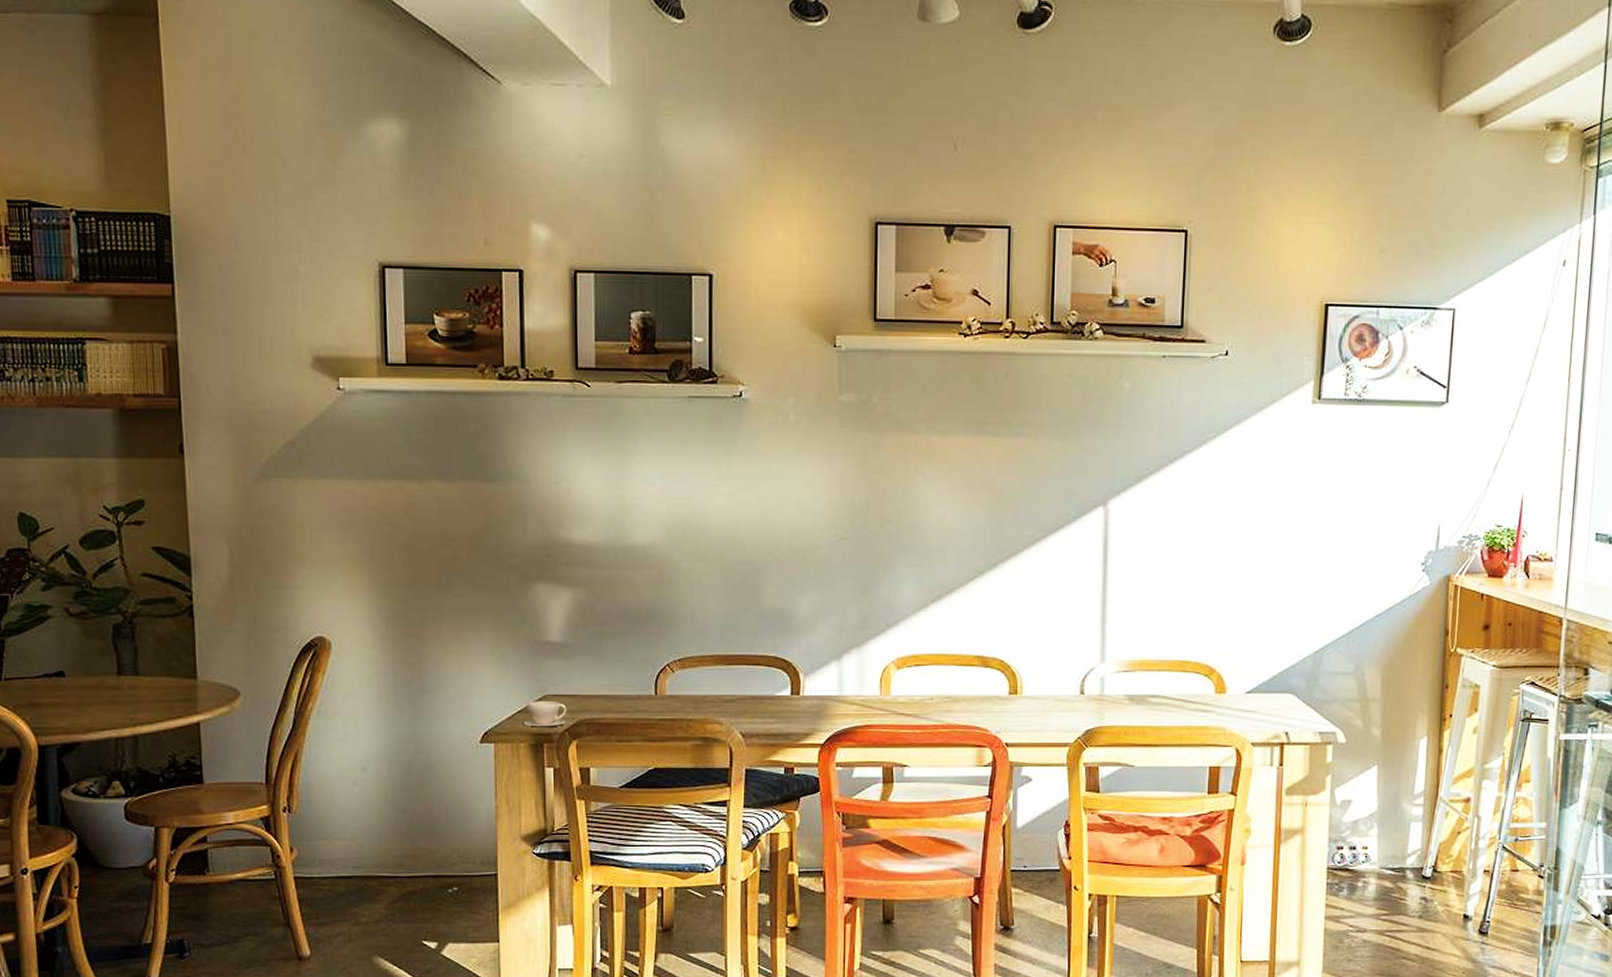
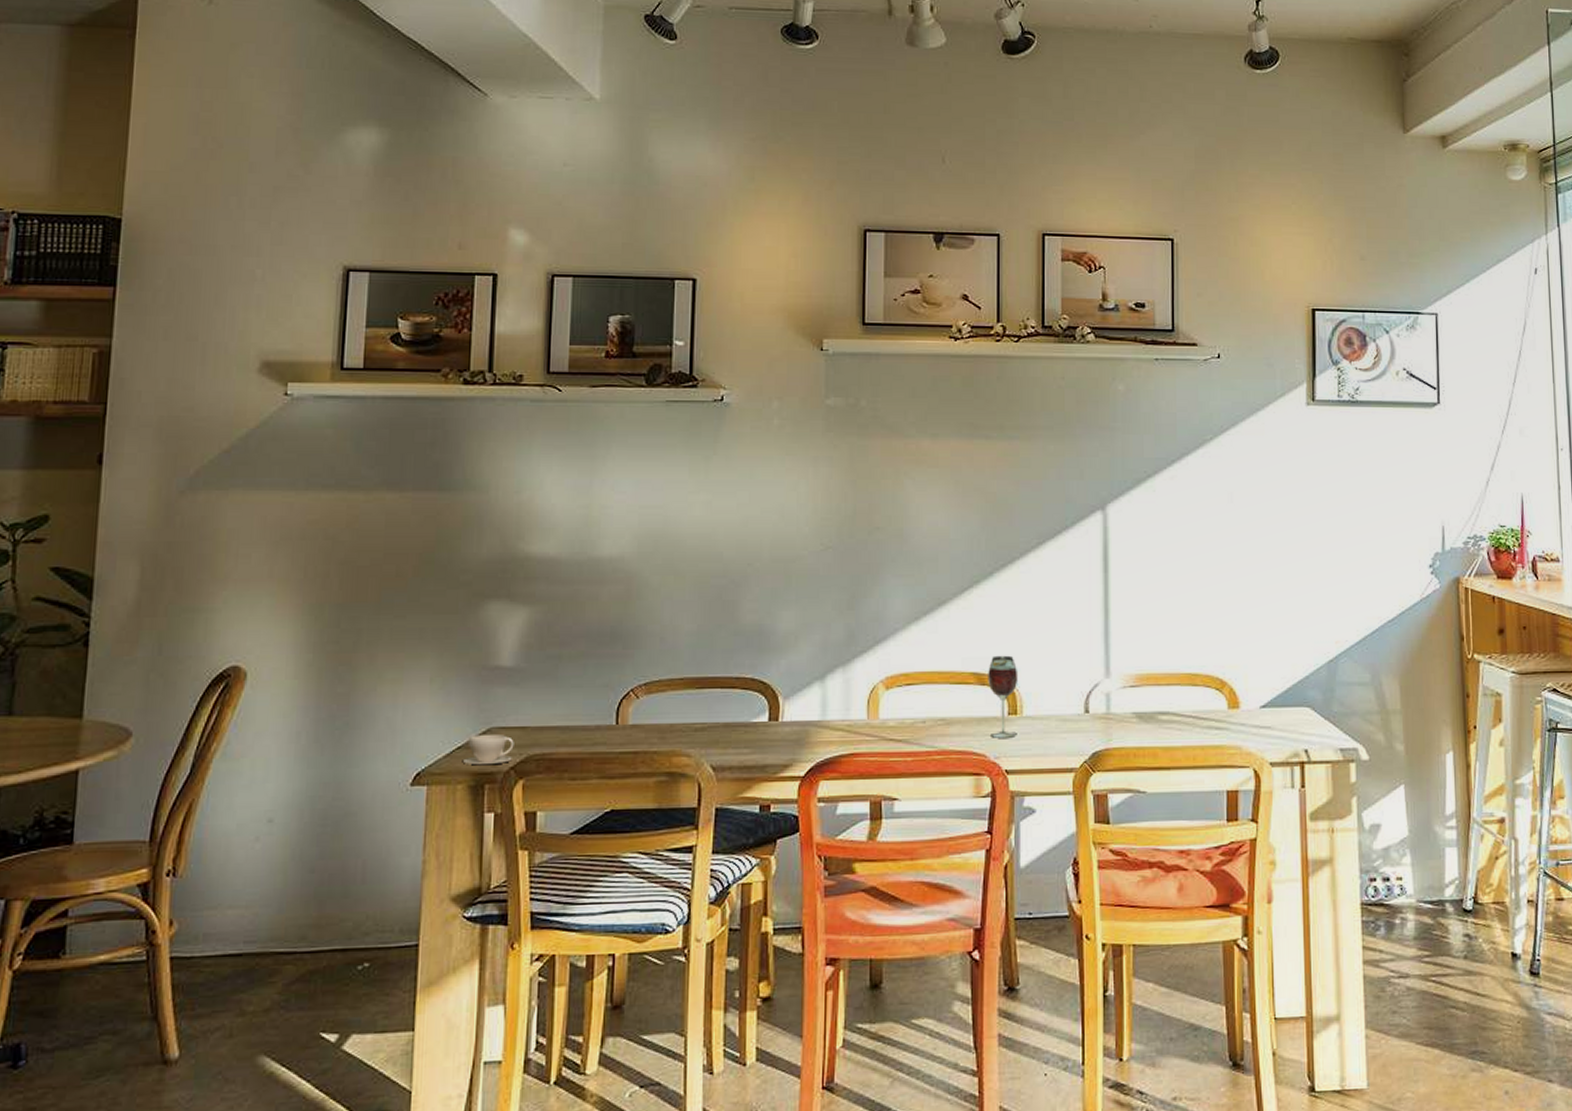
wineglass: none [991,640,1020,715] -> present [988,655,1018,738]

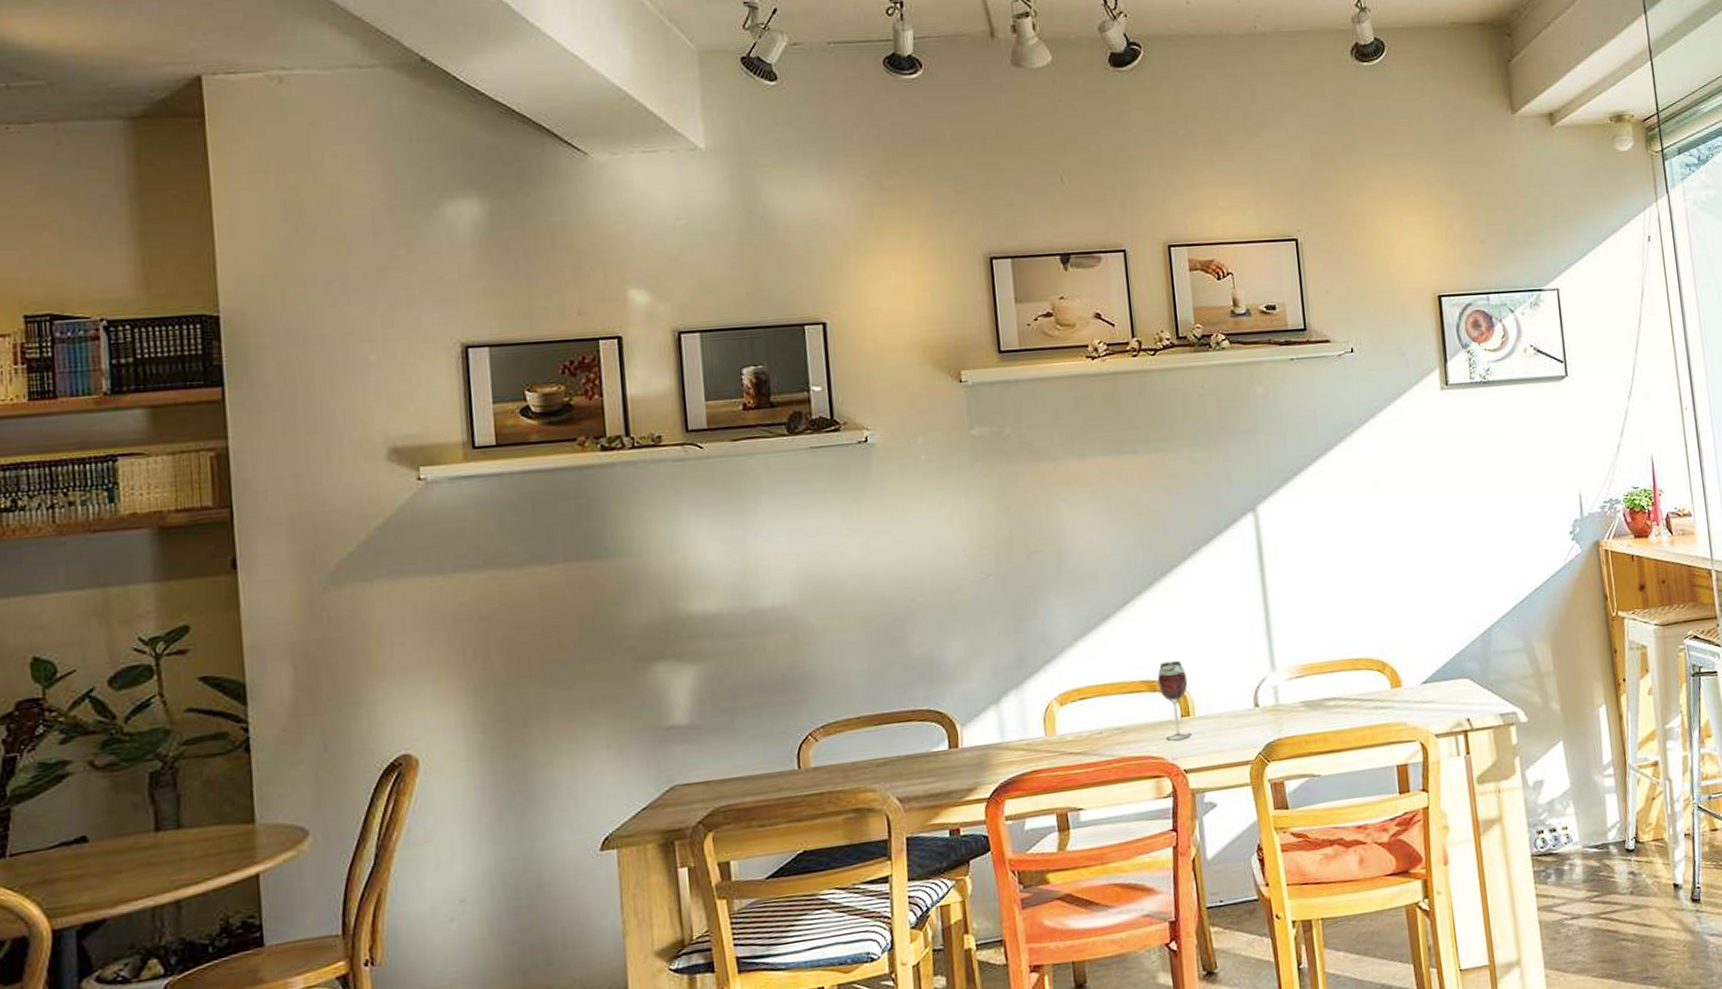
teacup: present [463,735,514,766] -> none [650,791,699,825]

